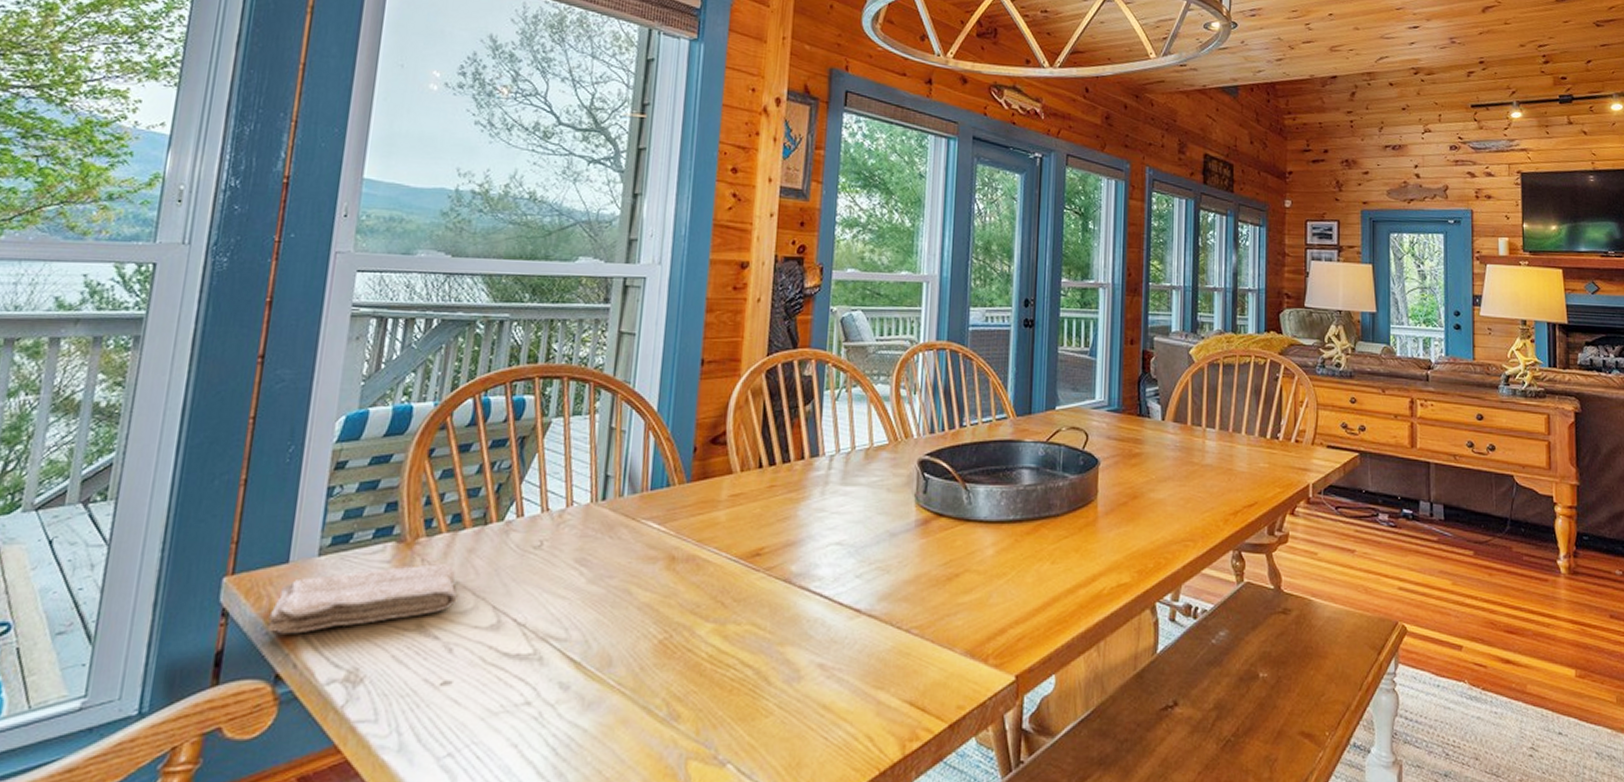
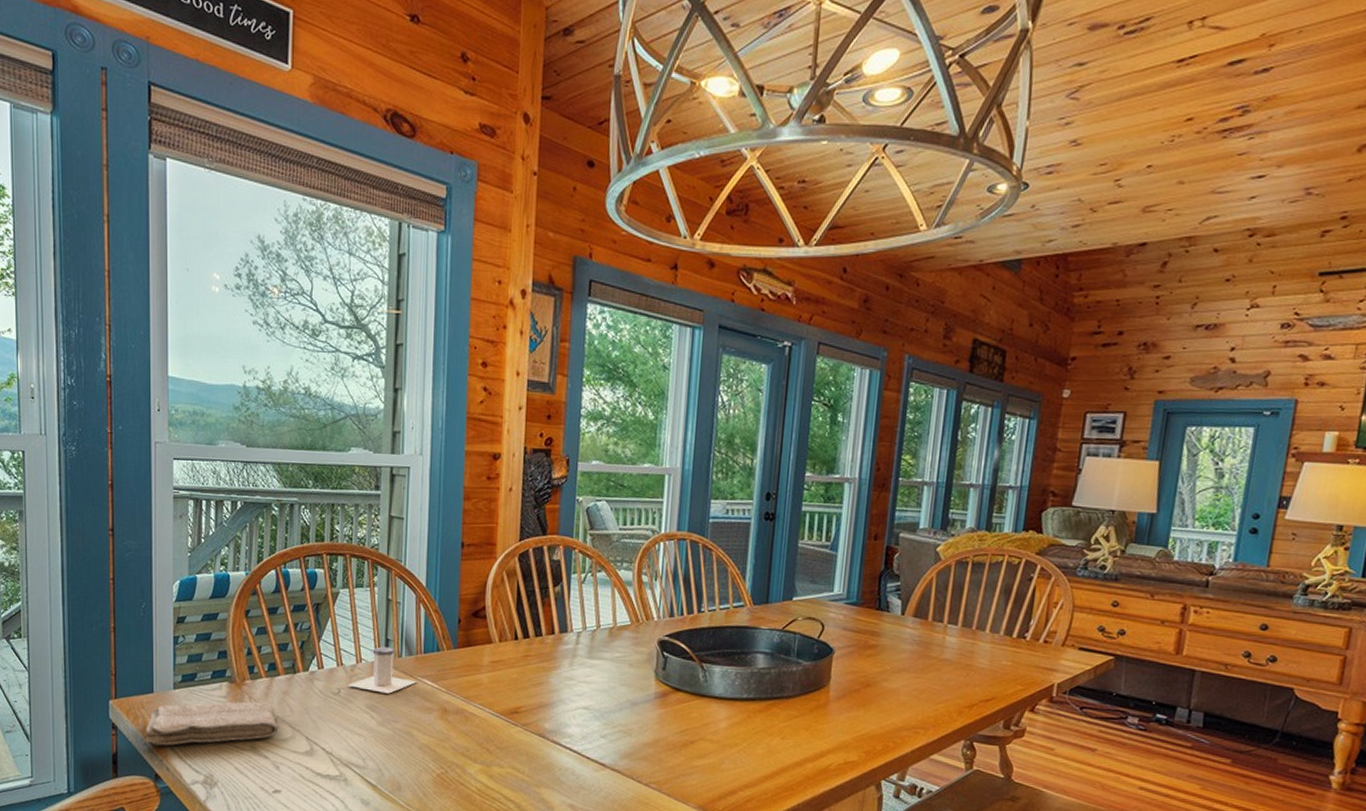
salt shaker: none [553,485,640,543] -> present [348,646,417,694]

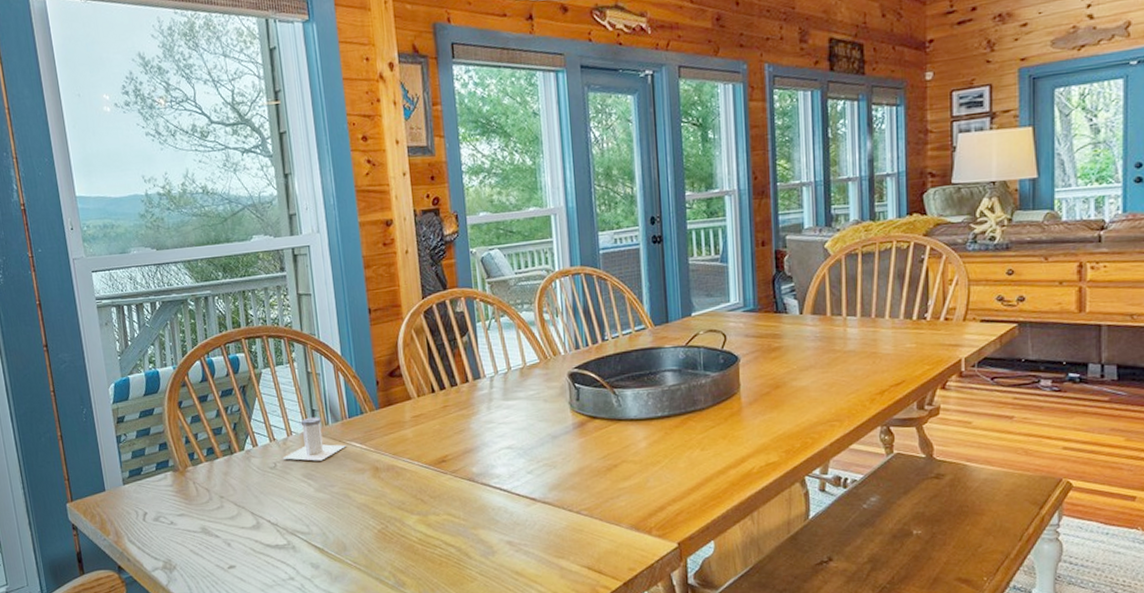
washcloth: present [145,701,279,746] -> none [103,484,225,539]

